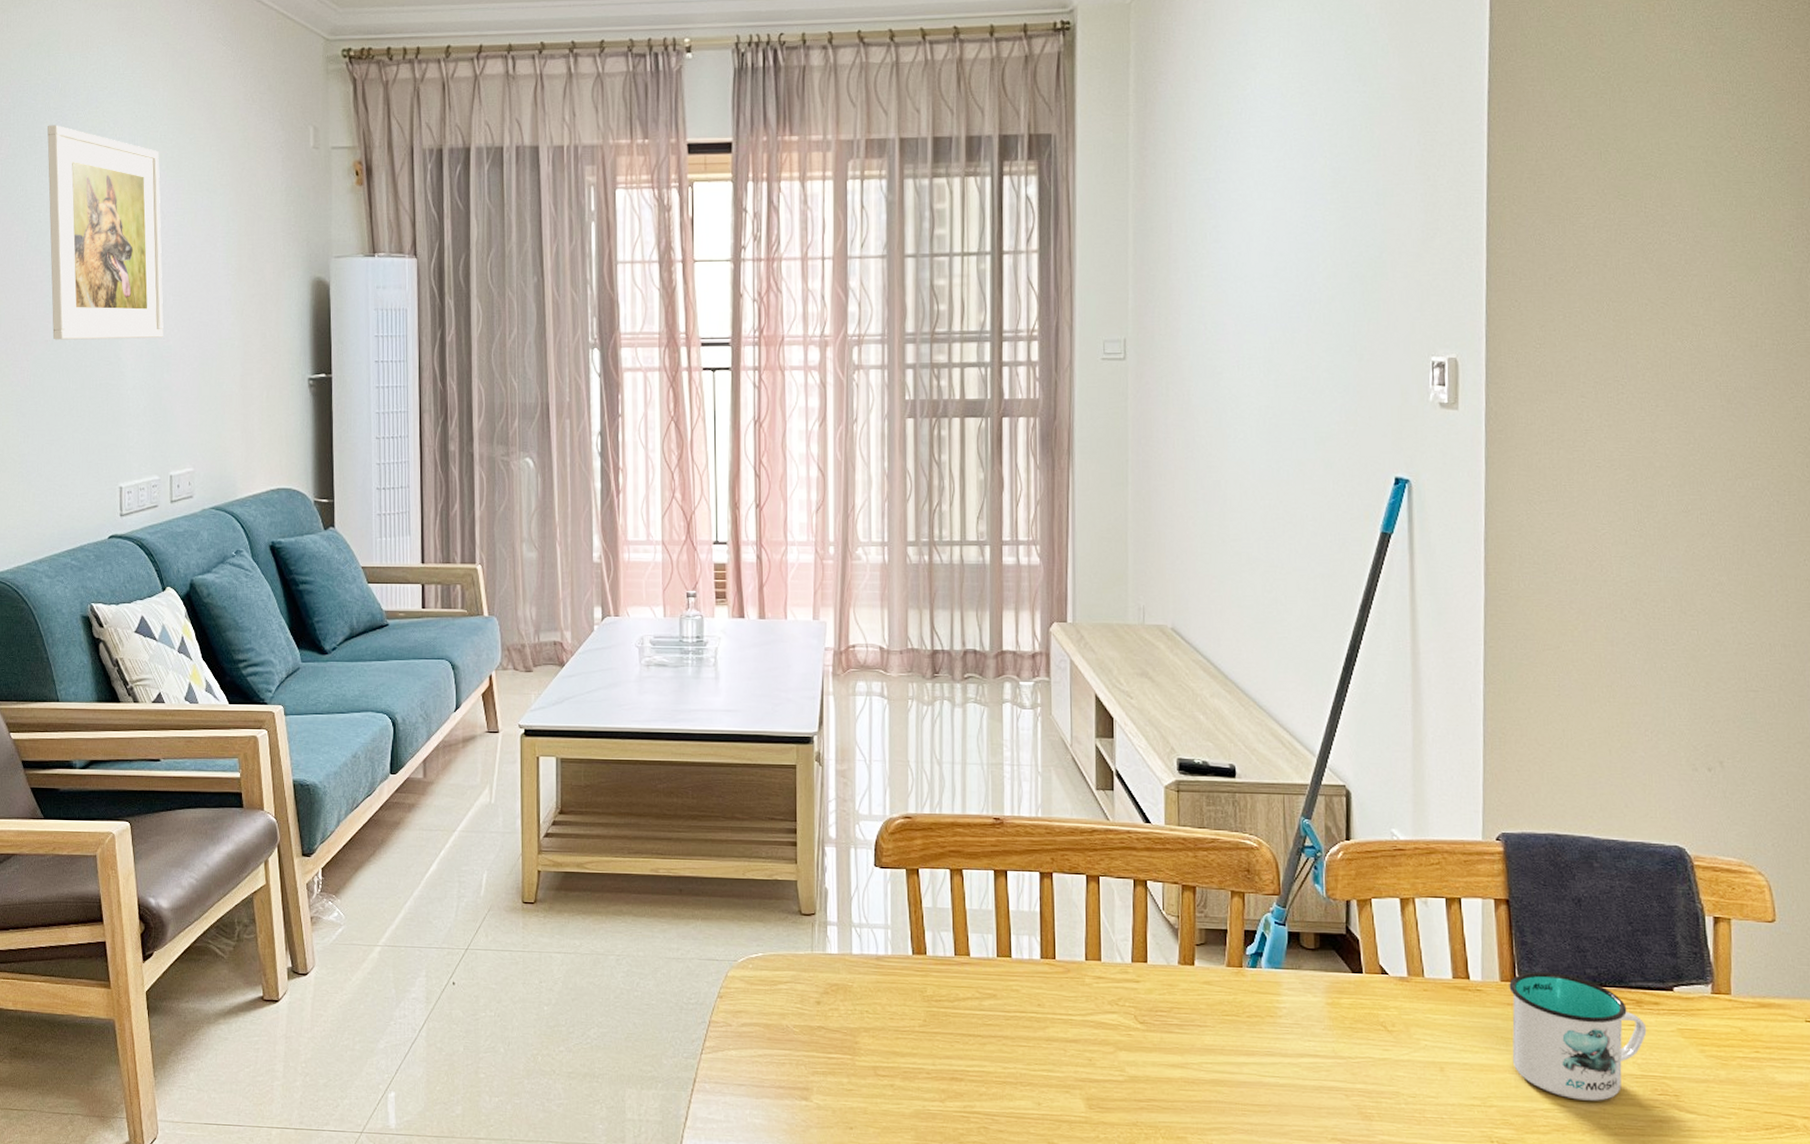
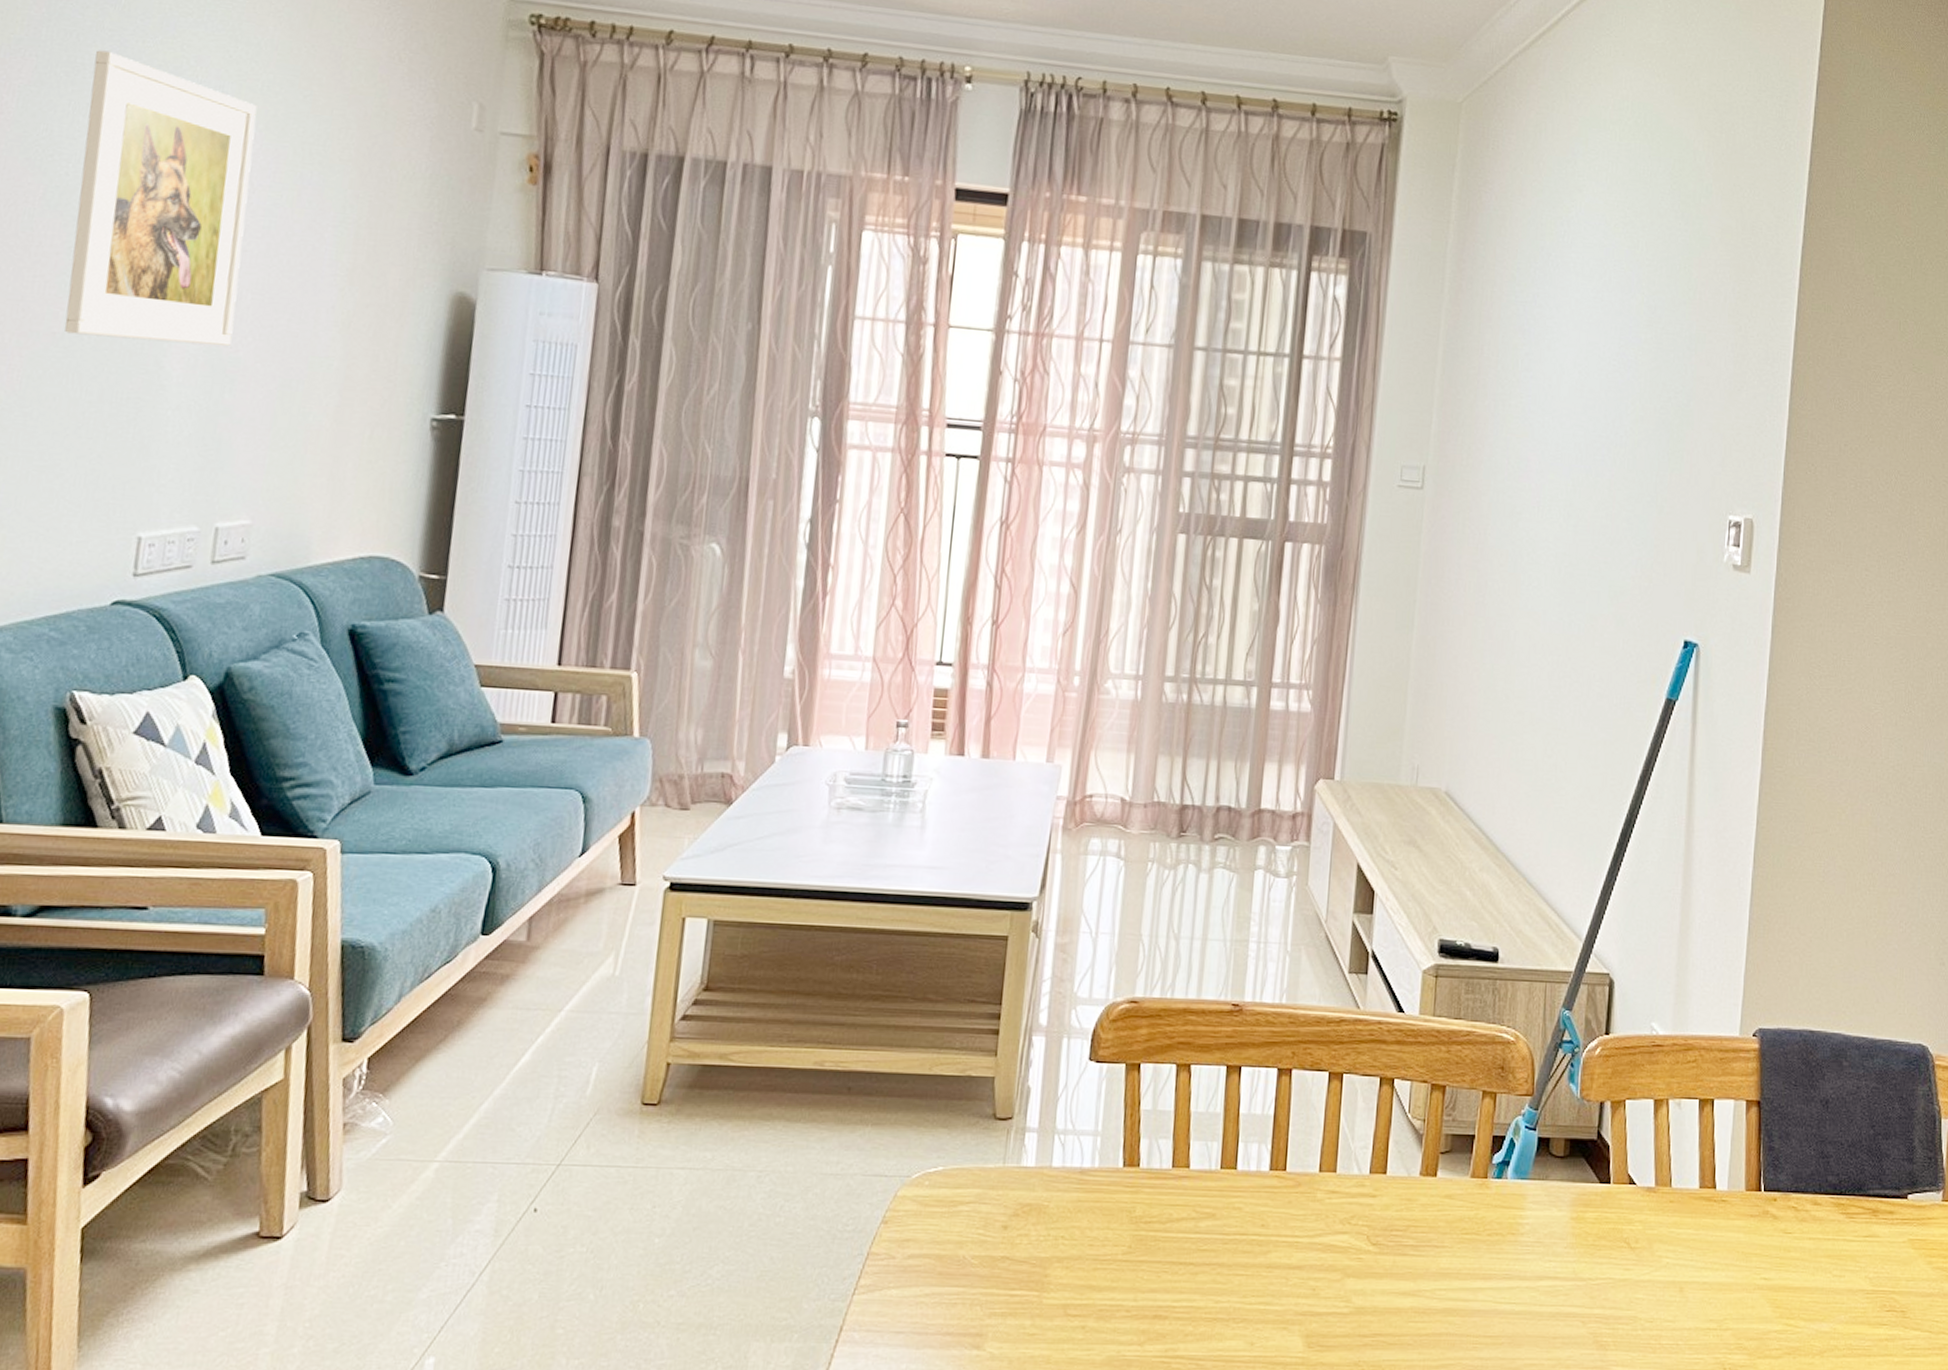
mug: present [1509,972,1647,1101] -> none [1751,1180,1881,1320]

